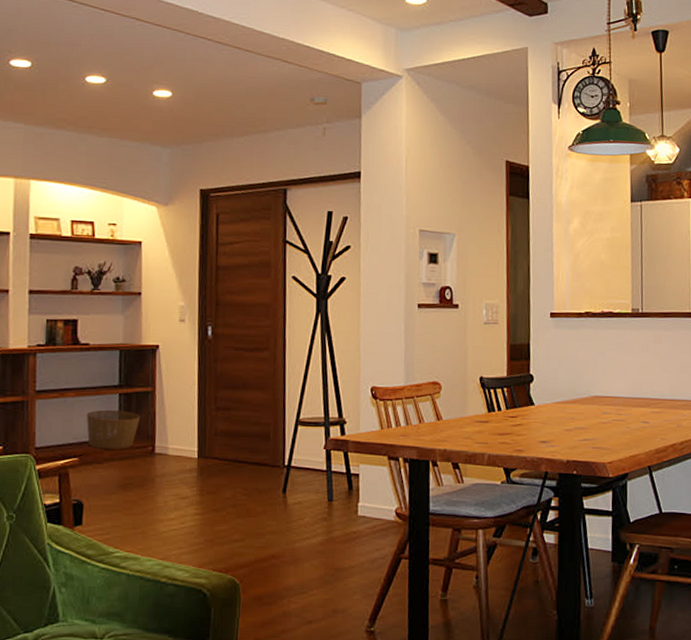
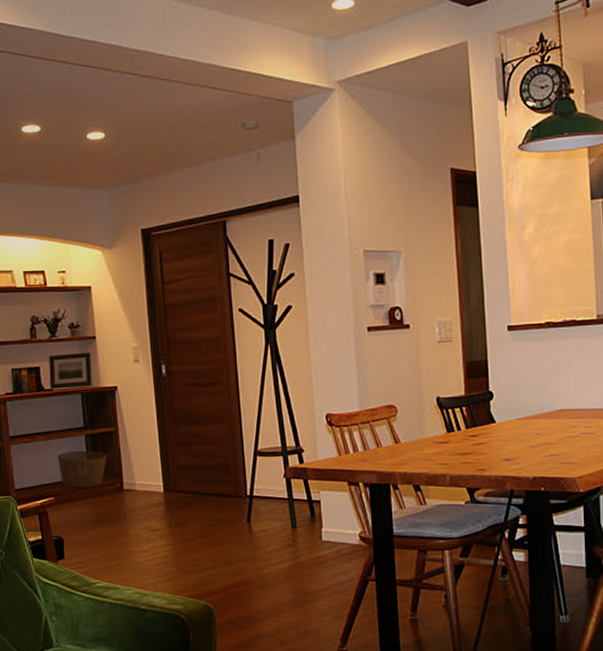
picture frame: none [87,308,135,344] -> present [48,352,93,389]

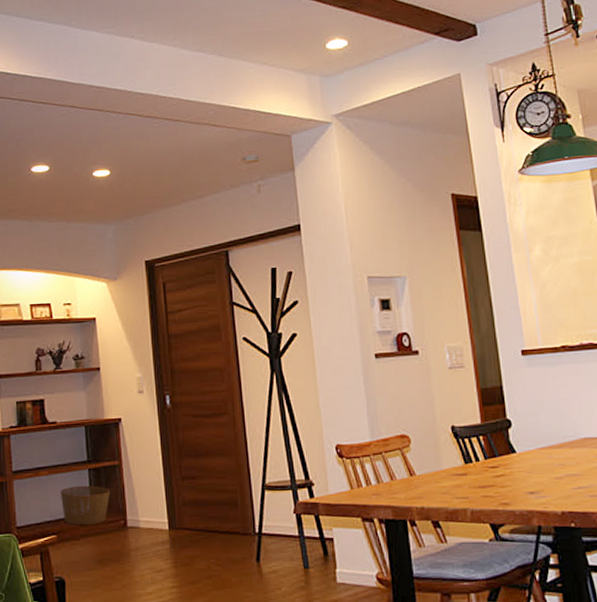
picture frame: present [48,352,93,389] -> none [53,384,97,422]

